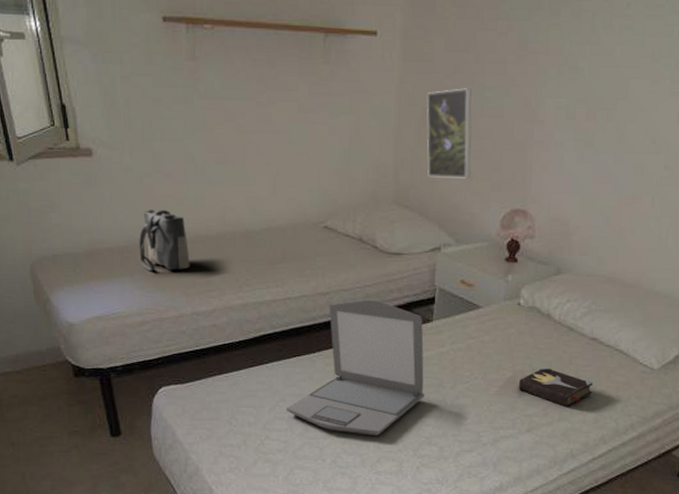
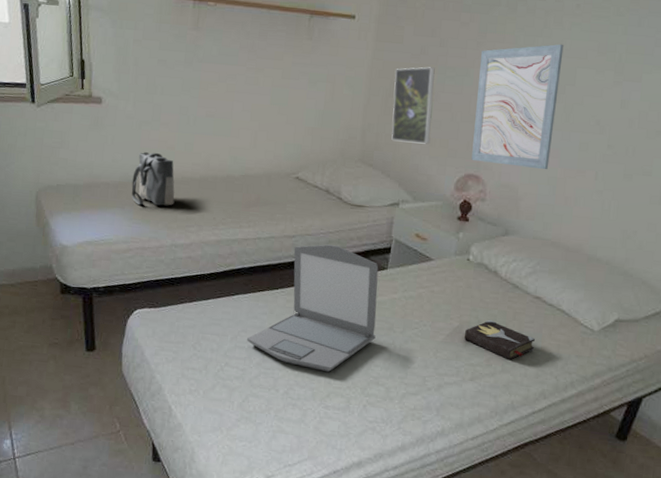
wall art: none [517,51,614,199] -> present [471,44,564,170]

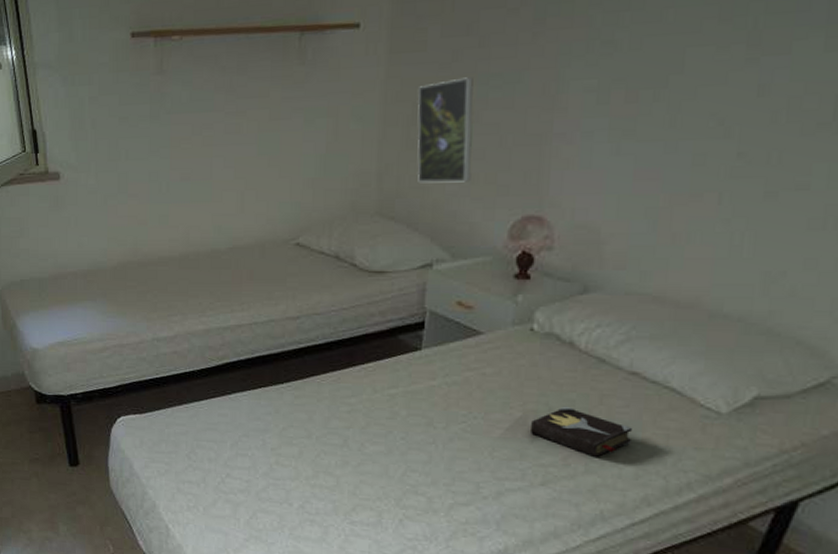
tote bag: present [131,152,175,206] -> none [102,232,152,296]
laptop: present [246,244,379,373] -> none [249,324,410,481]
wall art: present [471,44,564,170] -> none [531,16,665,199]

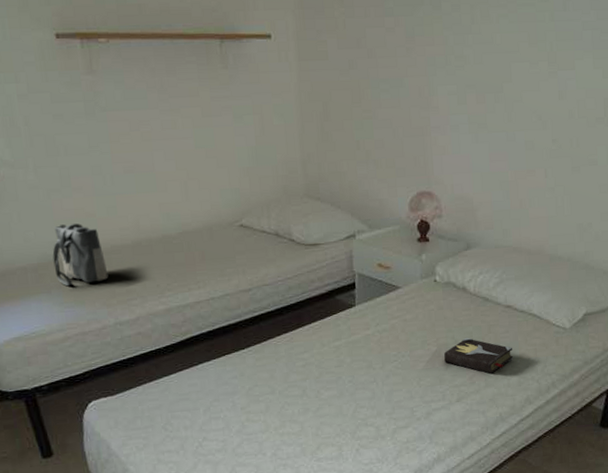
tote bag: none [102,232,152,296] -> present [52,223,109,287]
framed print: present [417,77,474,183] -> none [326,82,376,169]

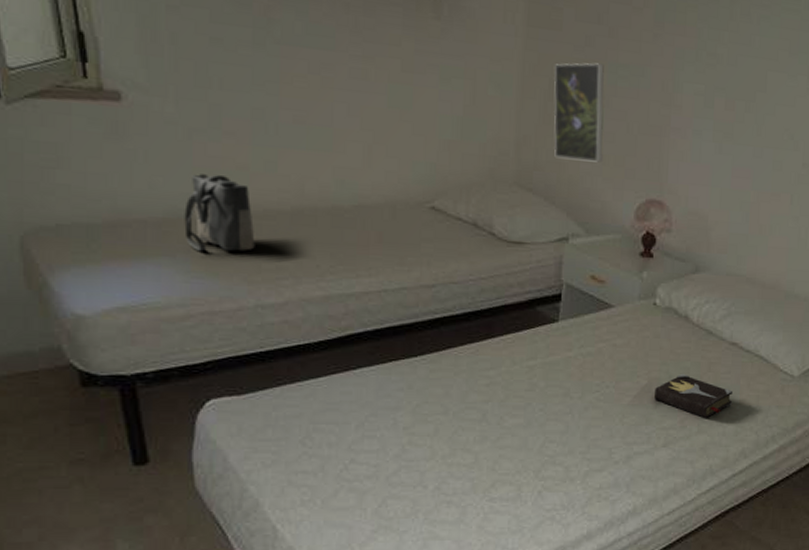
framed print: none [326,82,376,169] -> present [553,62,605,163]

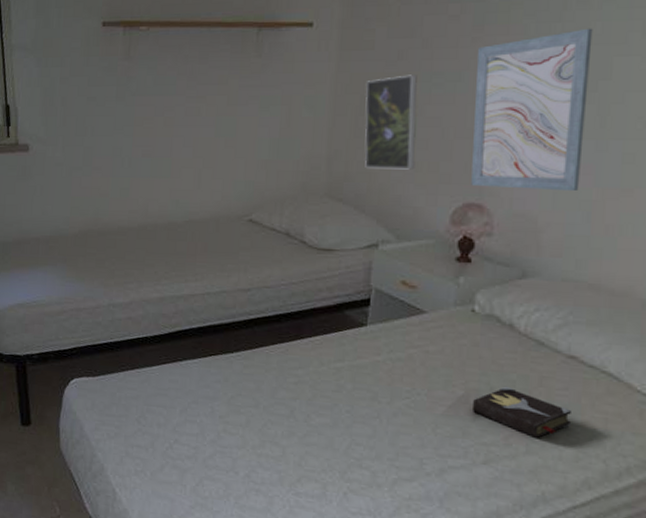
tote bag: present [184,174,255,252] -> none [63,202,111,262]
wall art: none [653,40,753,193] -> present [471,28,593,192]

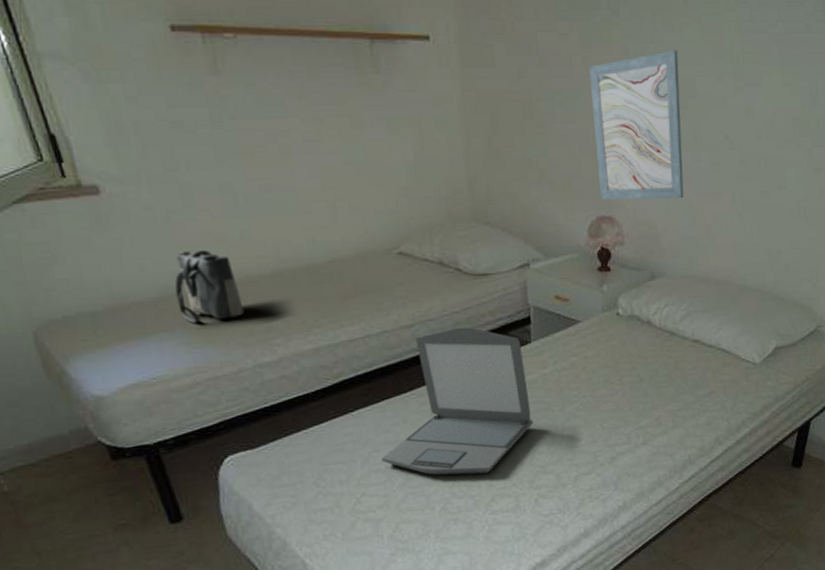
tote bag: none [63,202,111,262] -> present [174,250,244,324]
laptop: none [198,298,356,452] -> present [381,326,533,476]
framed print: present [364,74,418,170] -> none [493,93,551,190]
hardback book: present [473,386,571,439] -> none [628,375,701,414]

